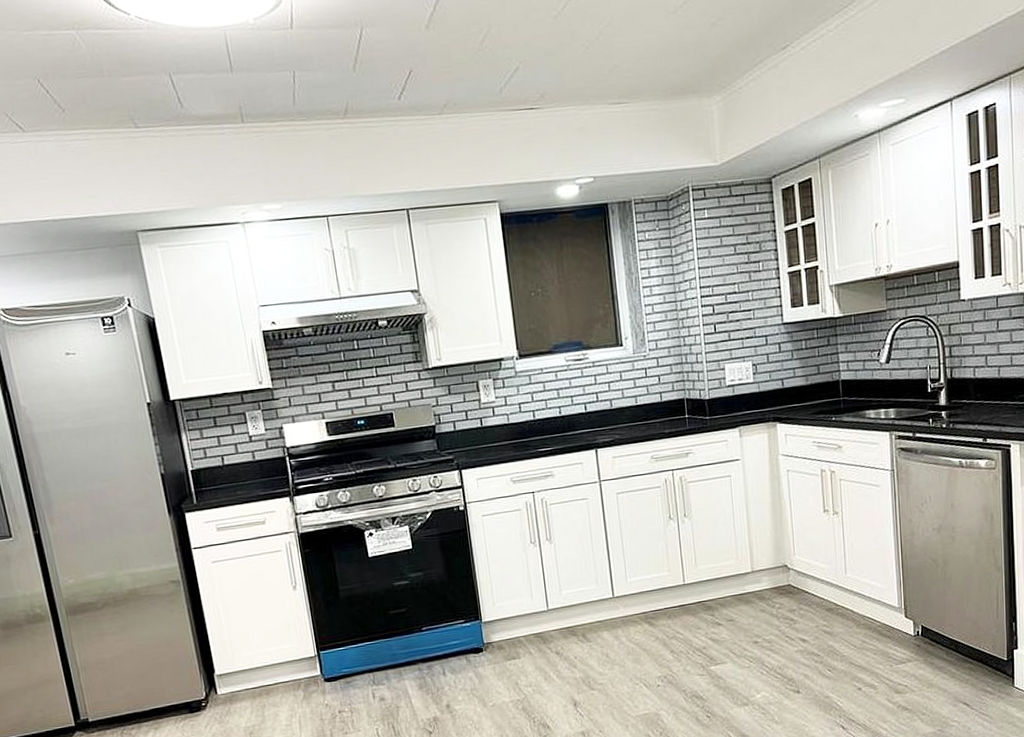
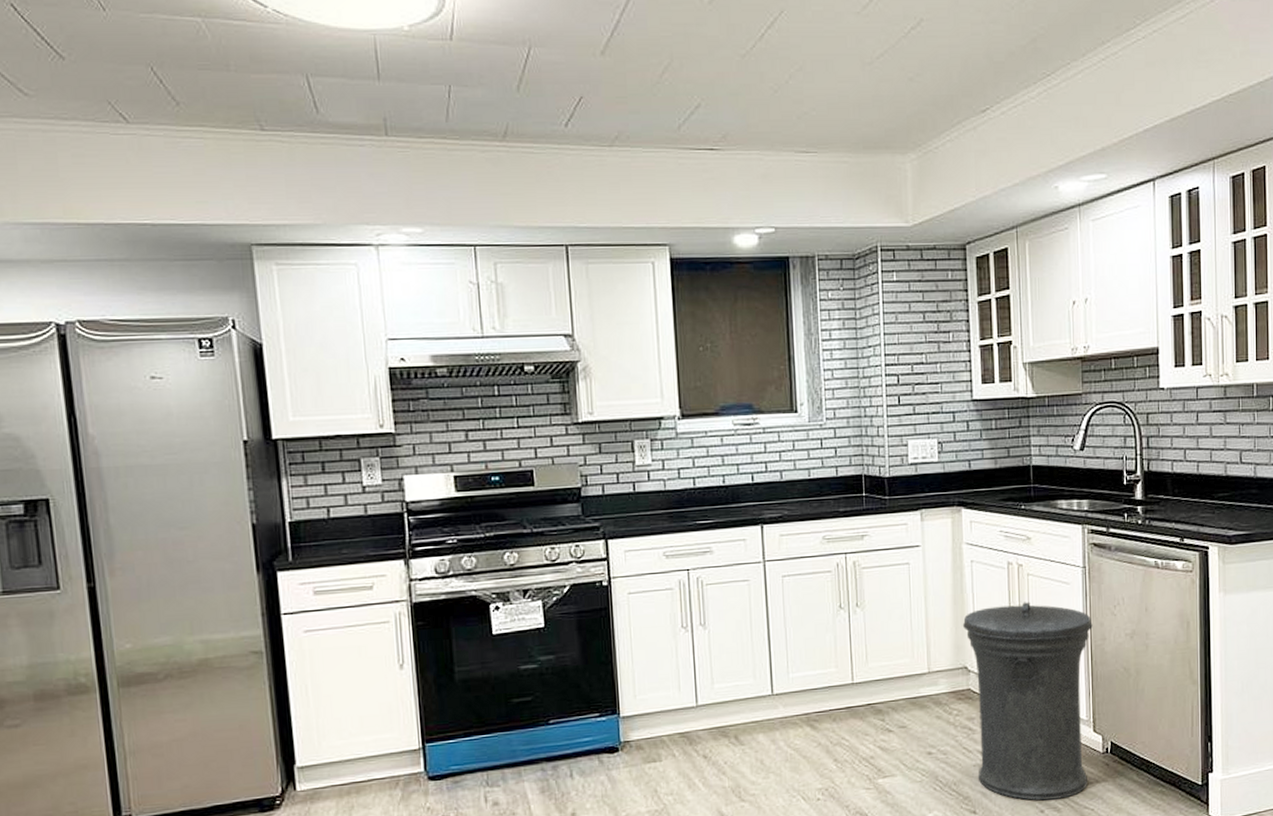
trash can: none [781,504,902,680] -> present [962,602,1093,801]

